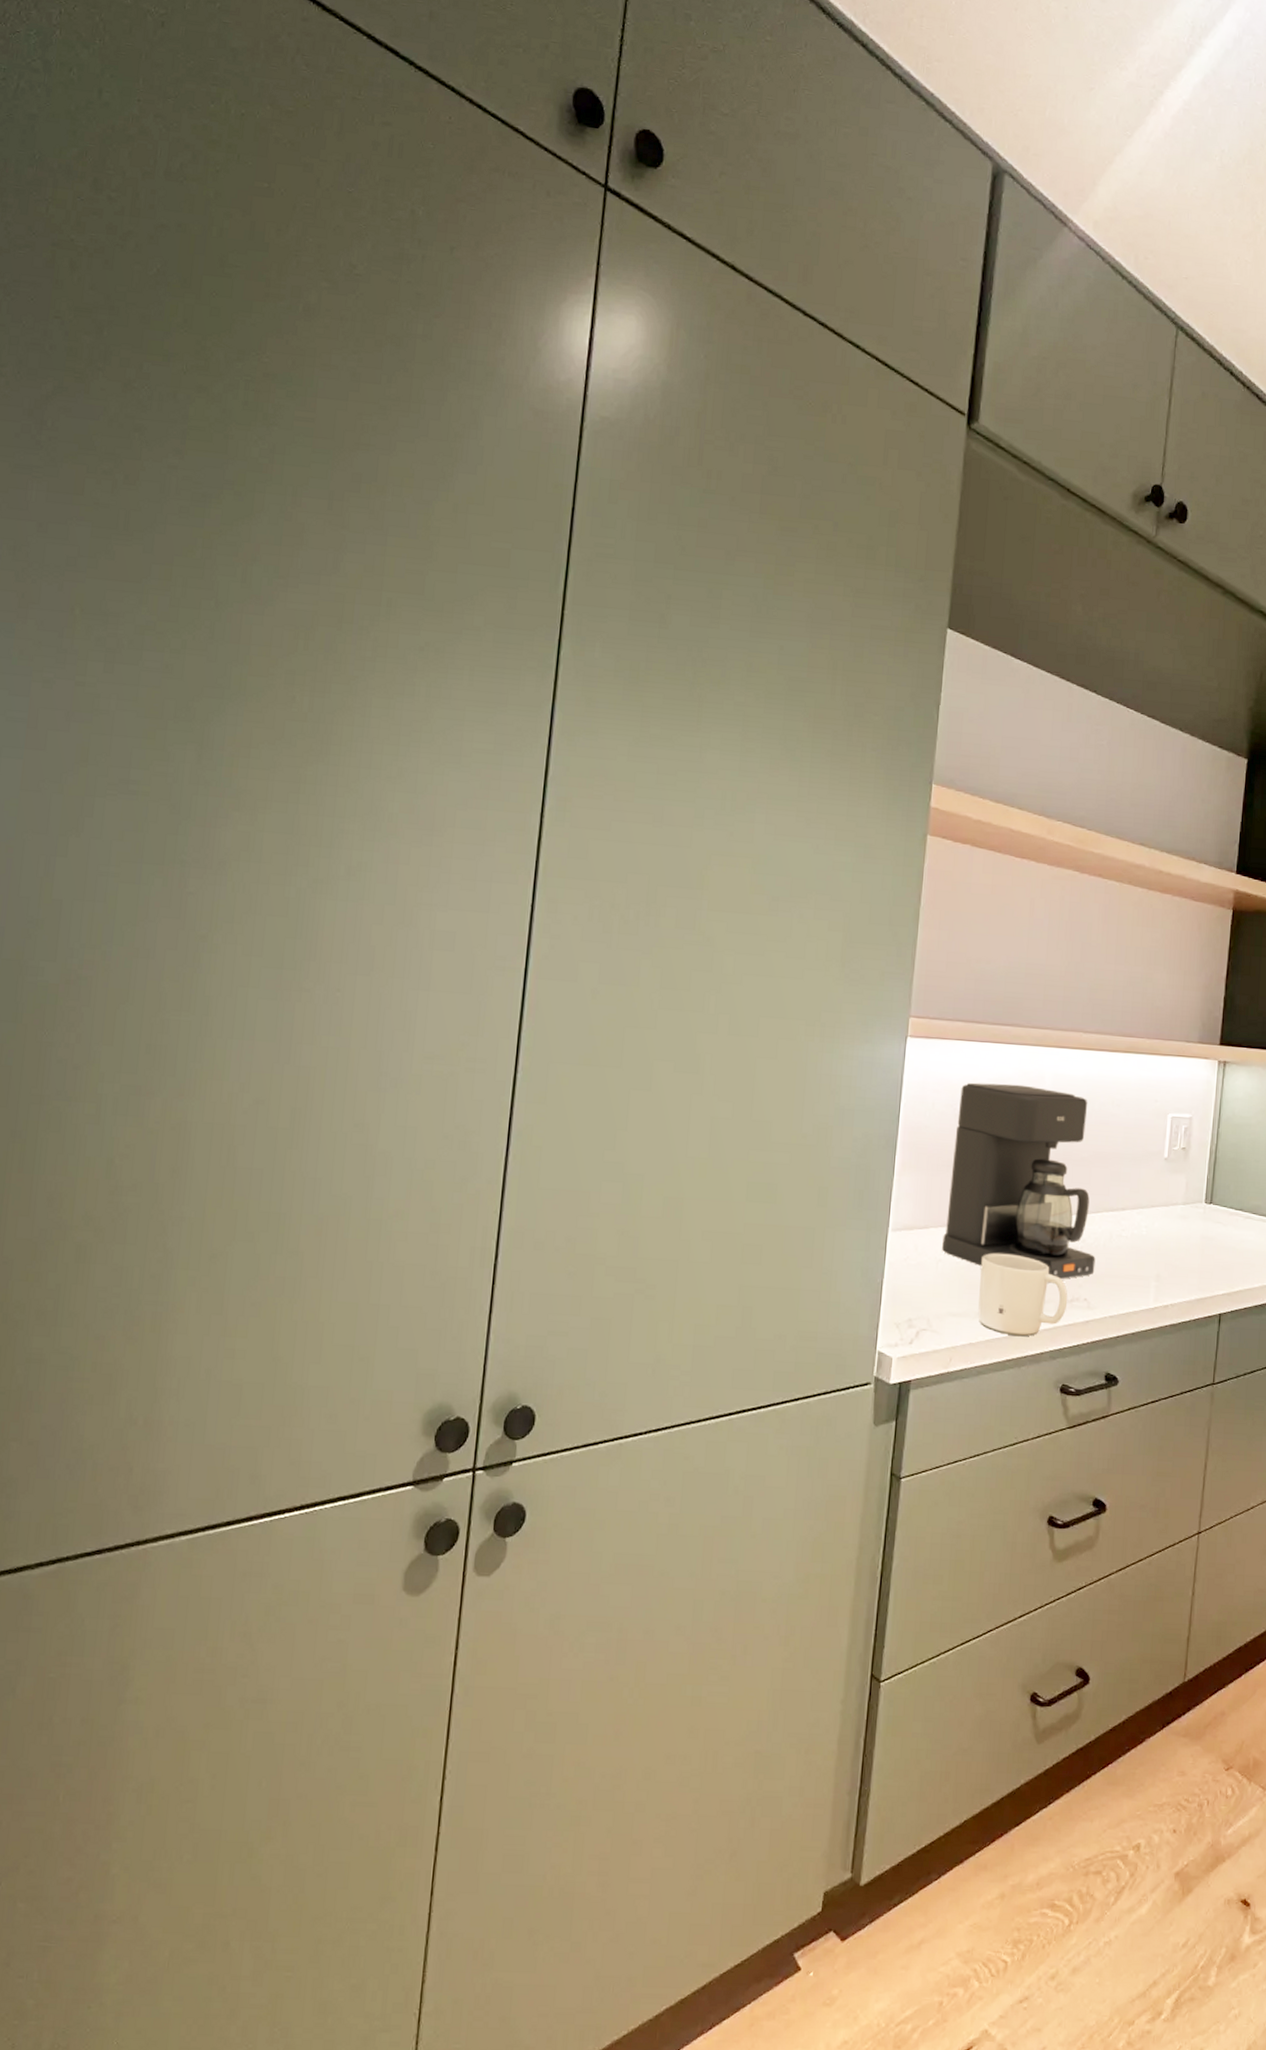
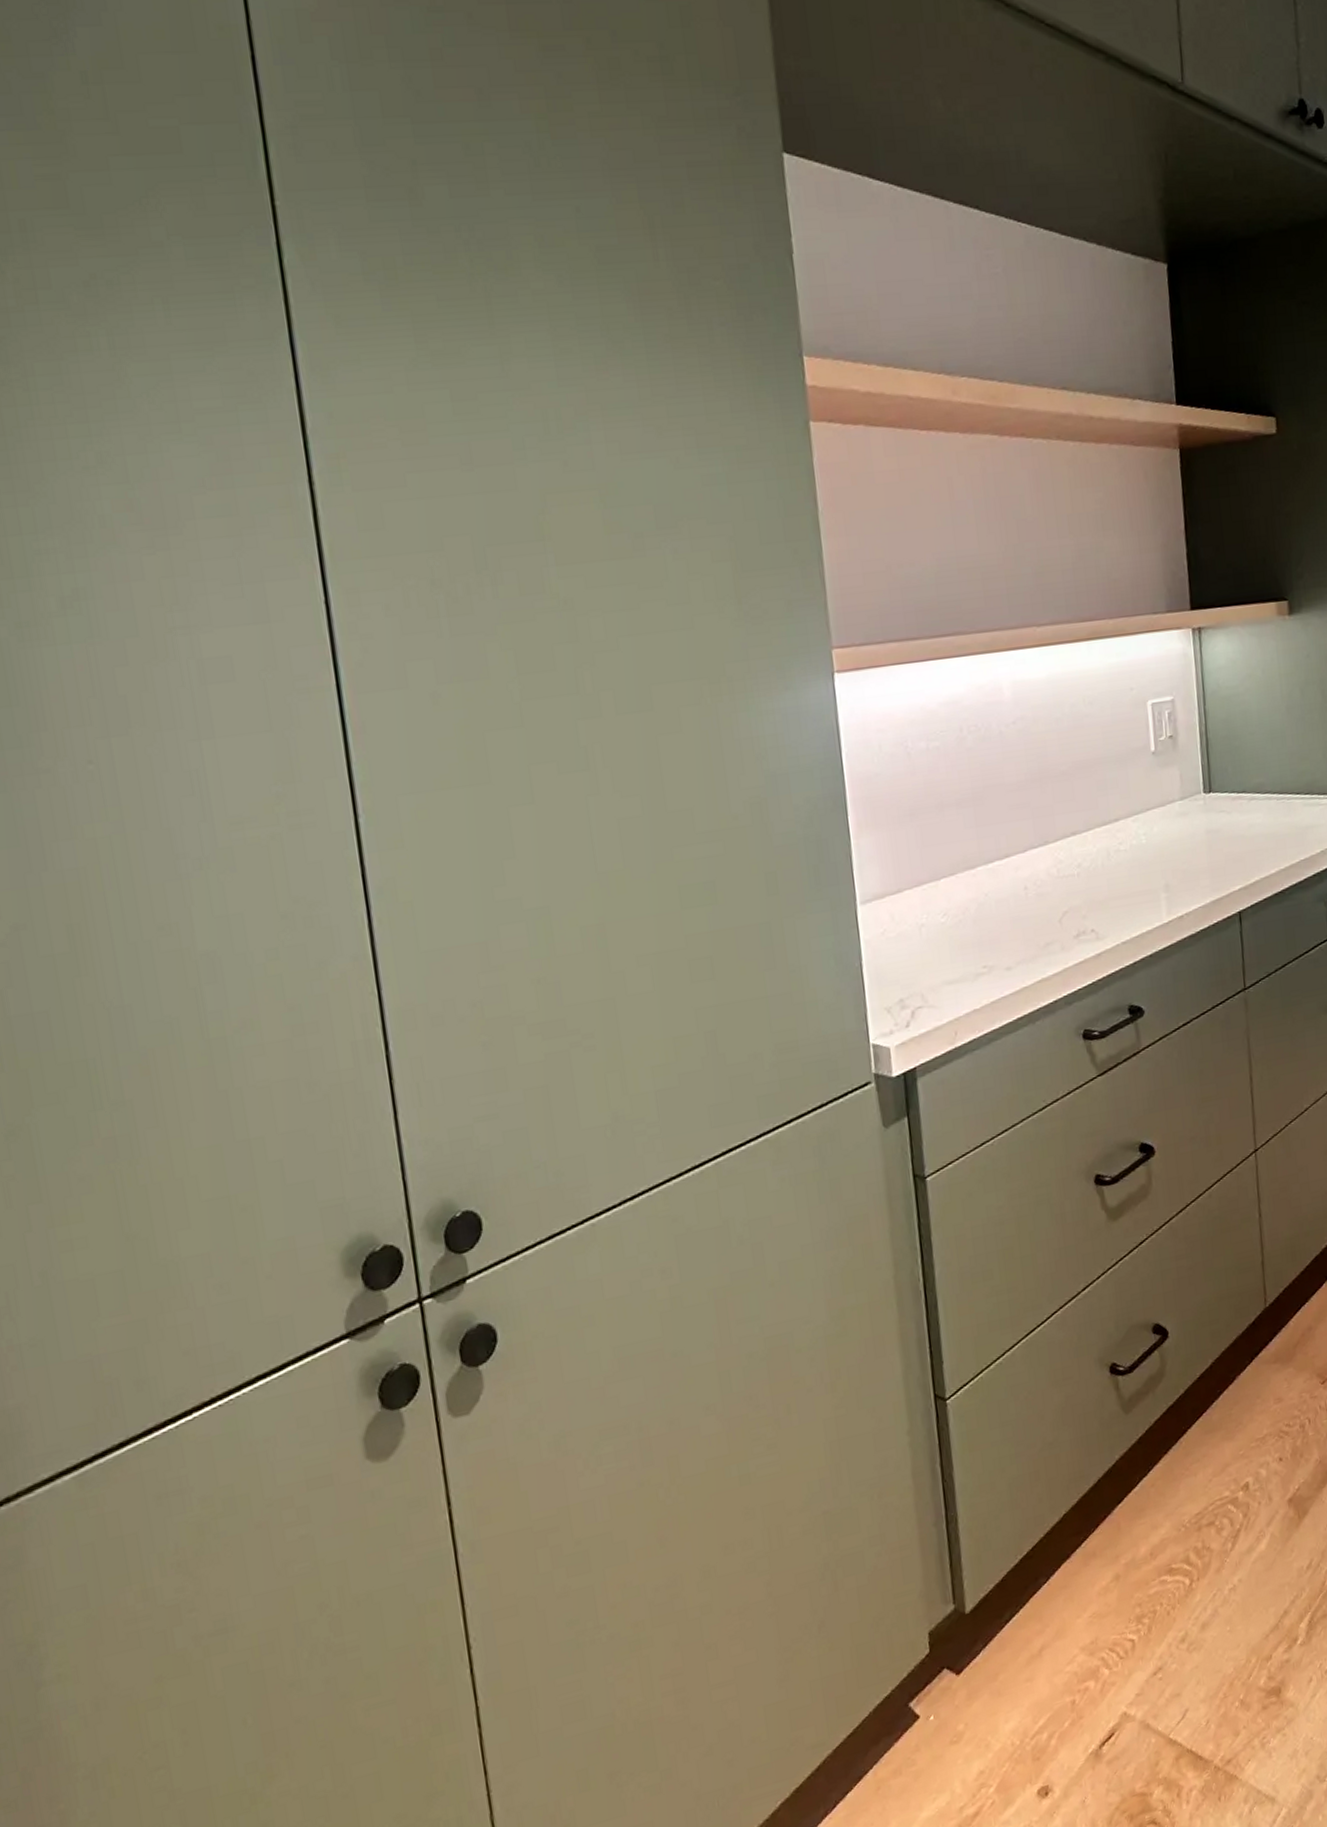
coffee maker: present [942,1082,1096,1279] -> none [908,700,1097,921]
mug: present [978,1253,1068,1337] -> none [969,898,1074,991]

